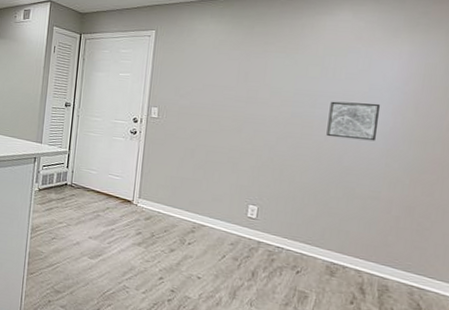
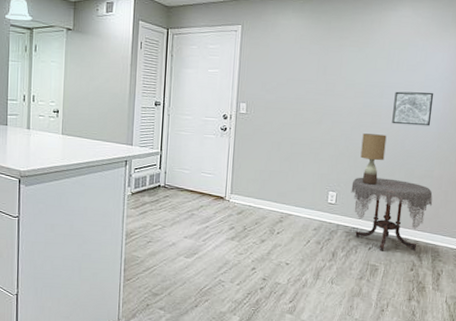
side table: none [275,192,380,282] -> present [351,177,433,251]
table lamp: none [287,145,320,202] -> present [360,133,387,185]

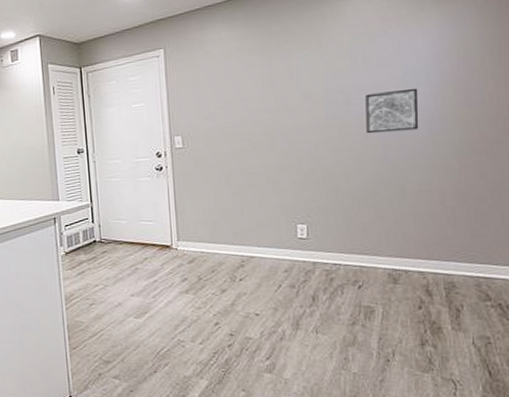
side table: present [351,177,433,251] -> none [325,200,437,289]
table lamp: present [360,133,387,185] -> none [330,148,363,211]

